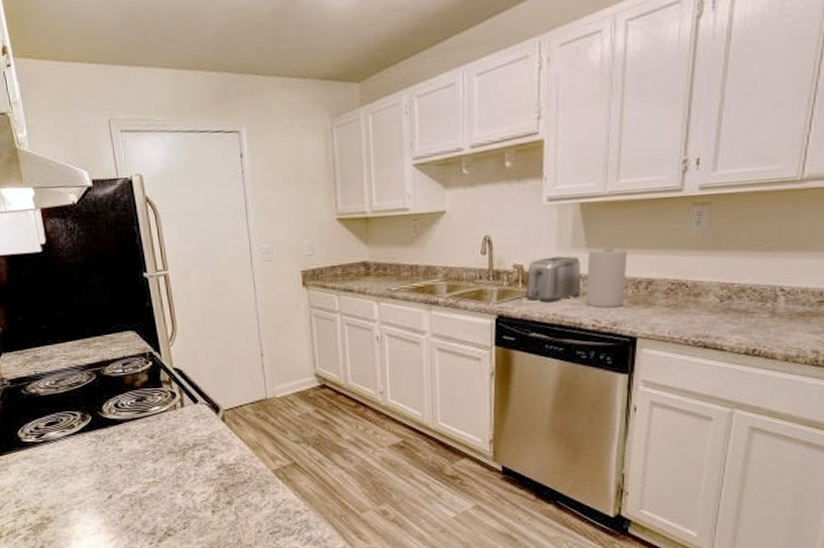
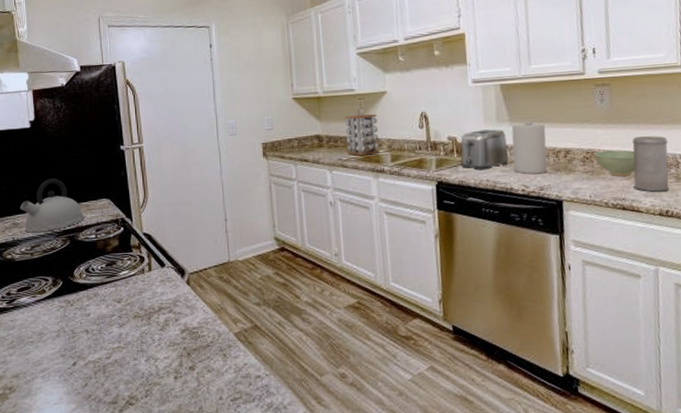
kettle: none [40,308,110,367] -> present [21,178,84,233]
spice rack: none [396,231,435,286] -> present [345,108,380,156]
bowl: none [680,280,727,311] -> present [594,150,635,177]
canister: none [720,264,768,329] -> present [631,136,670,192]

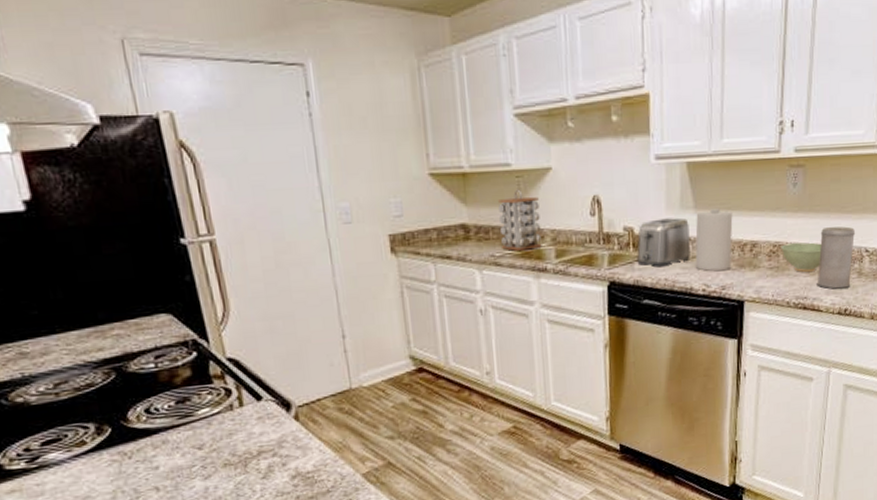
kettle: present [21,178,84,233] -> none [27,286,135,366]

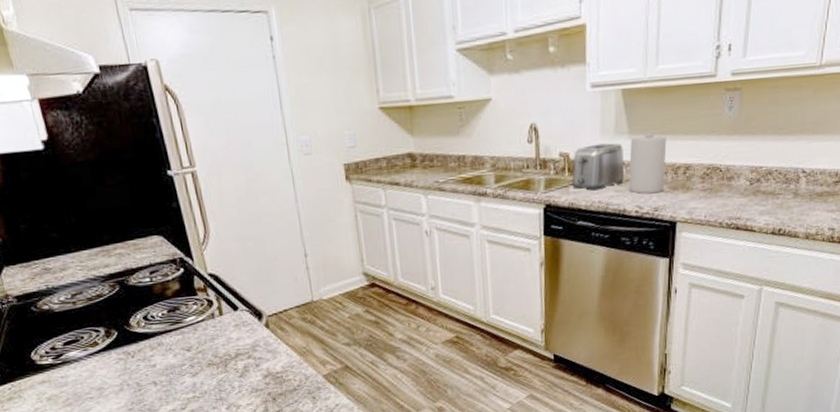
spice rack: present [498,189,542,251] -> none [442,119,482,177]
bowl: present [781,242,822,273] -> none [715,164,756,194]
canister: present [817,226,855,290] -> none [750,148,792,210]

